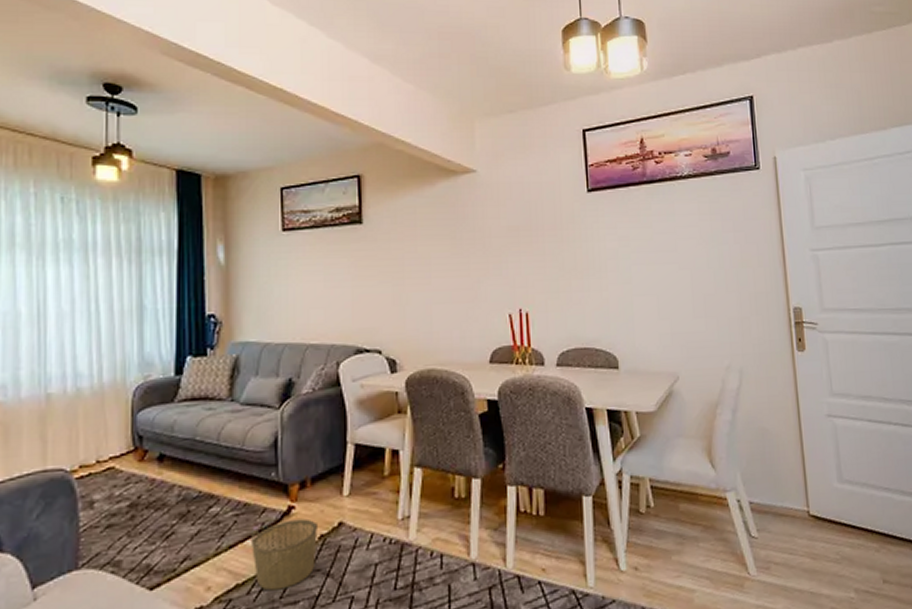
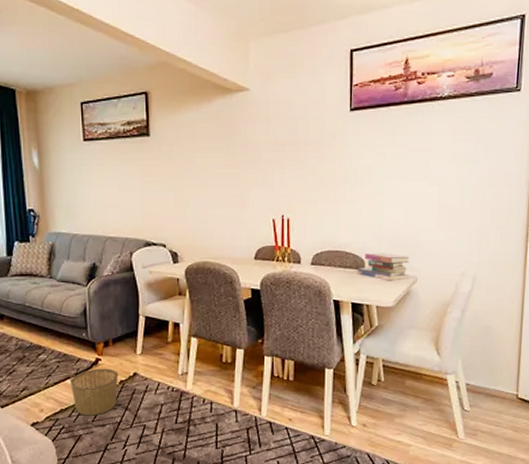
books: none [609,347,669,381] -> present [357,252,409,281]

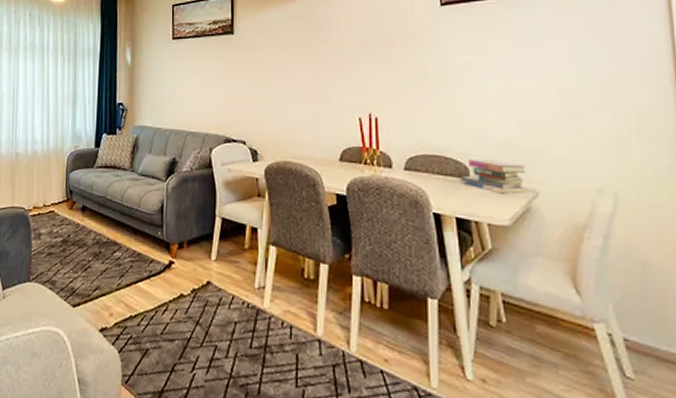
basket: present [70,368,118,416] -> none [142,272,191,328]

